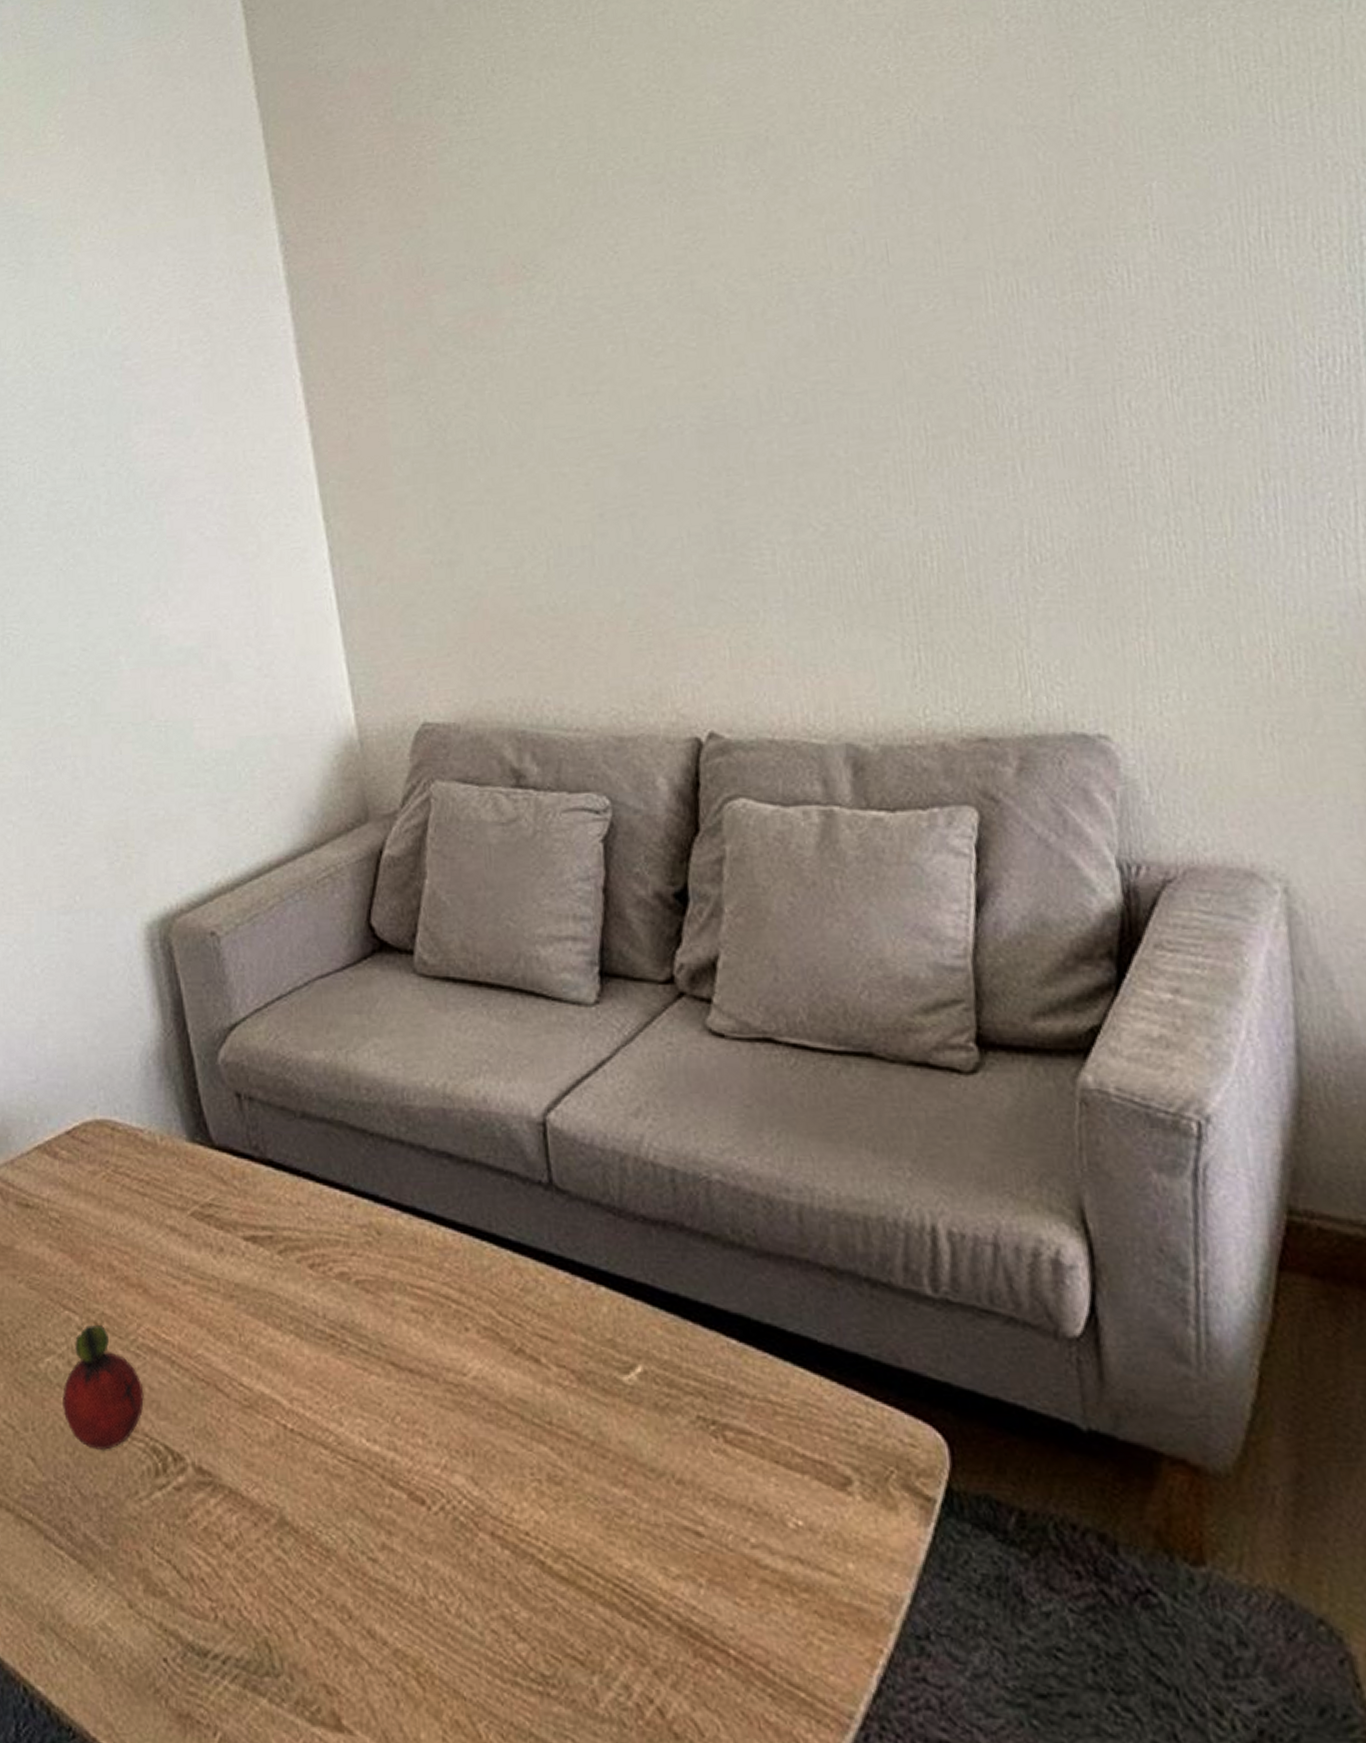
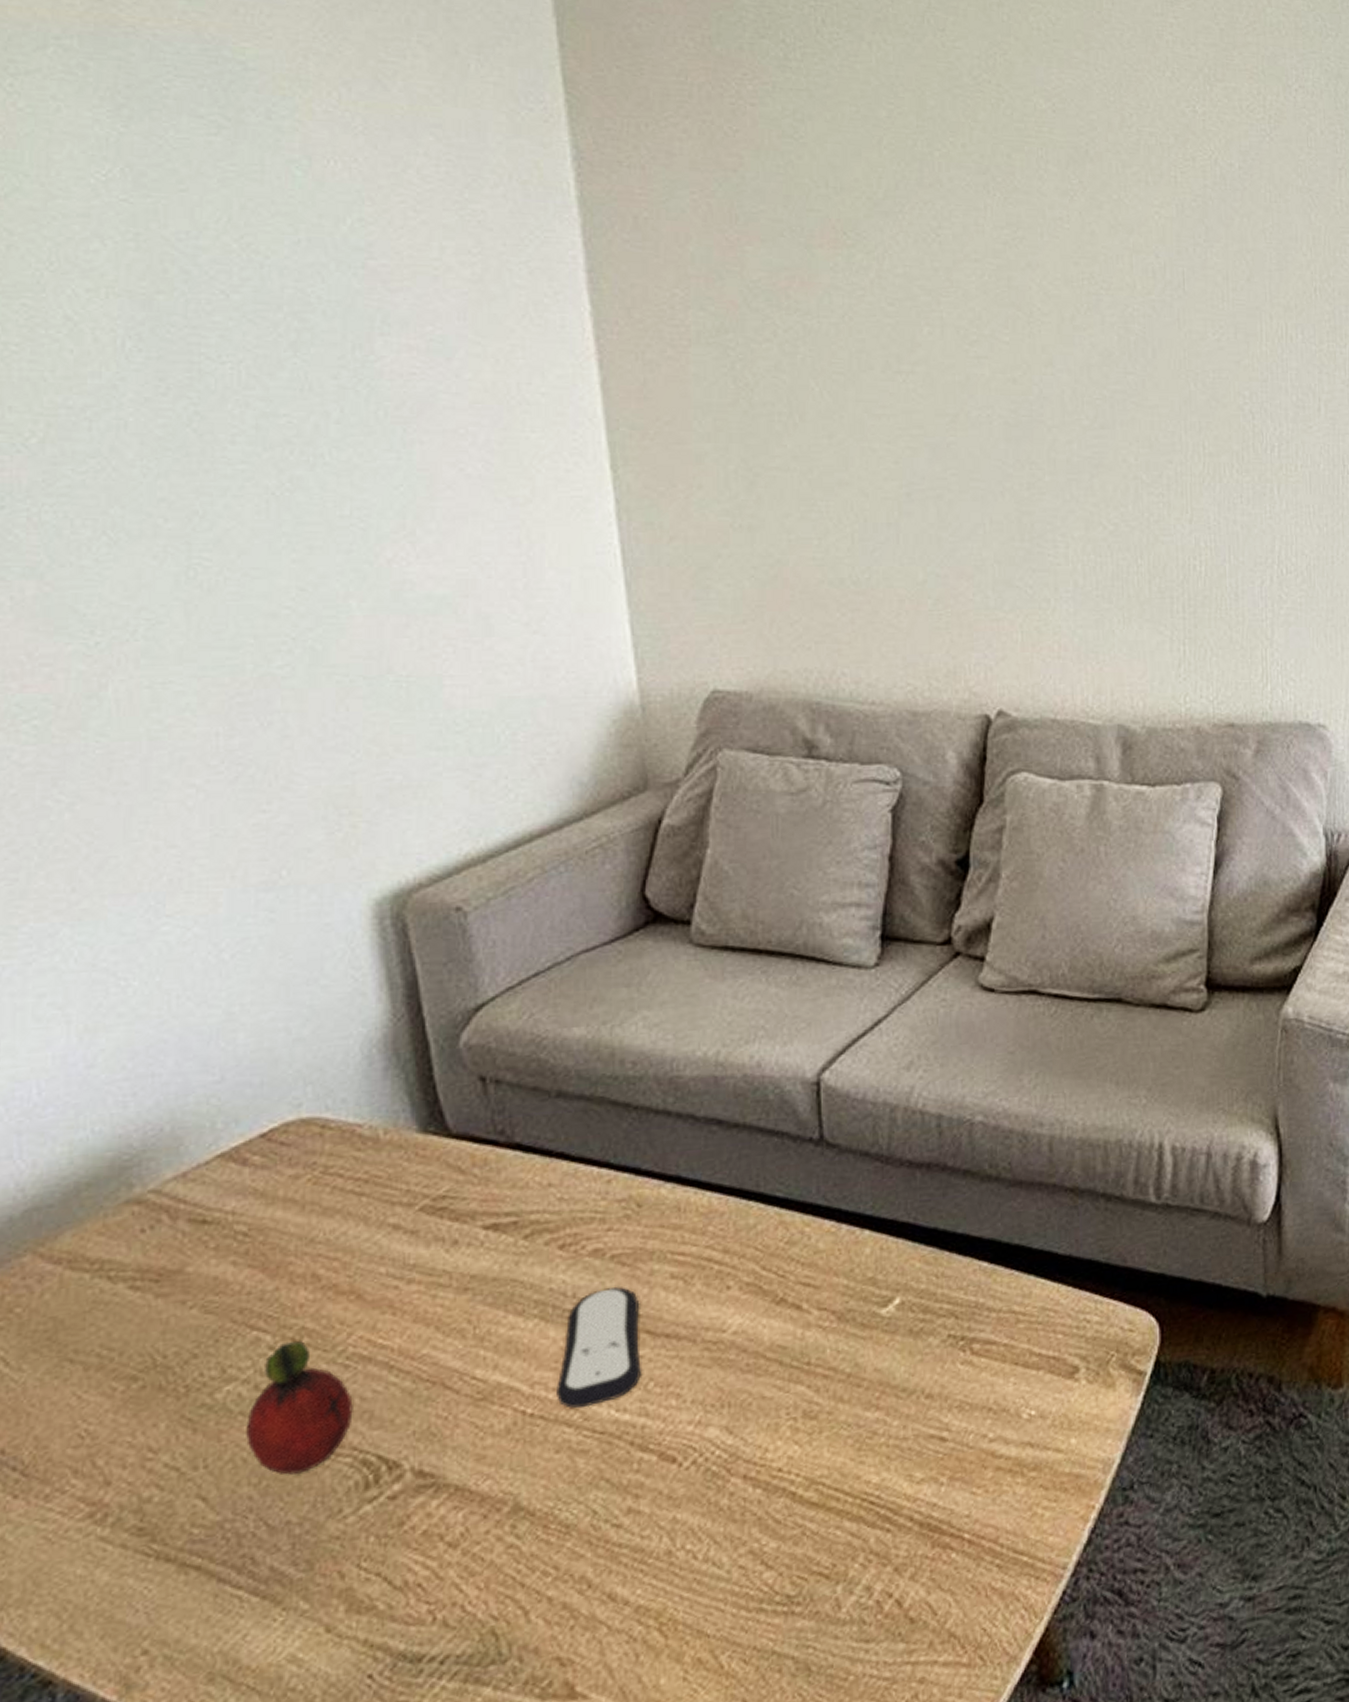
remote control: none [312,1314,388,1432] -> present [556,1287,641,1409]

